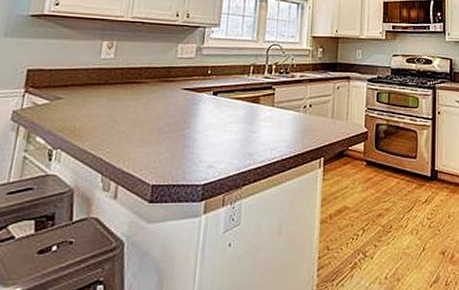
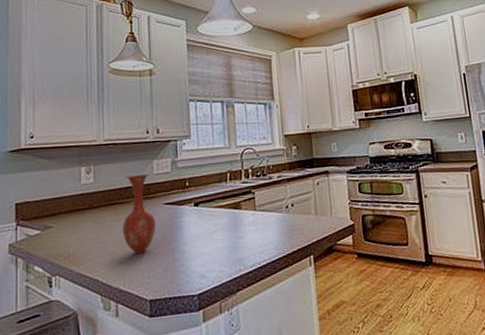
vase: none [135,55,173,137] -> present [122,173,156,255]

